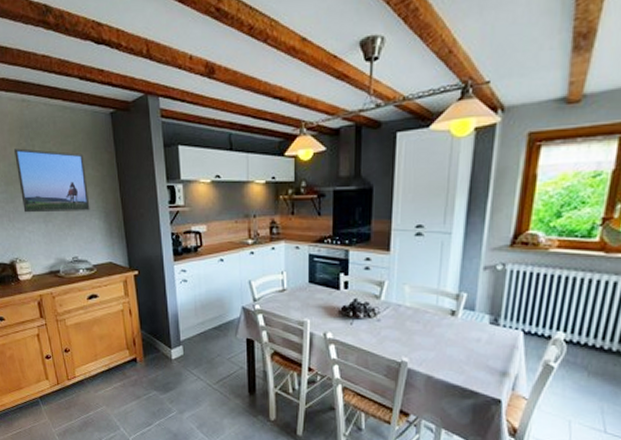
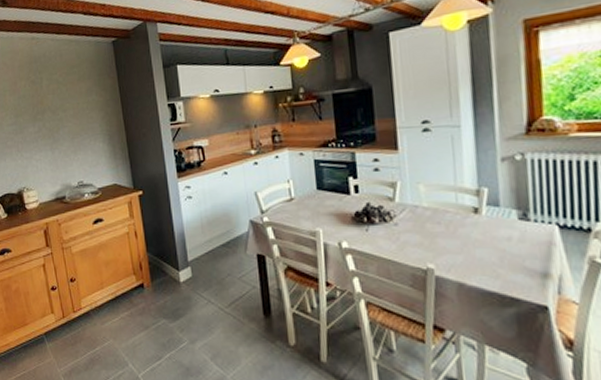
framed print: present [14,148,90,213] -> none [24,81,95,142]

